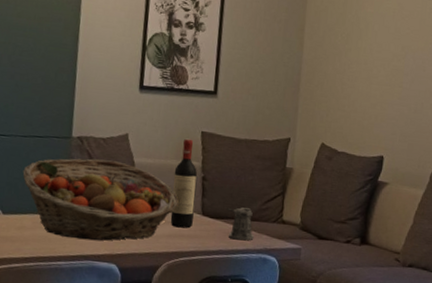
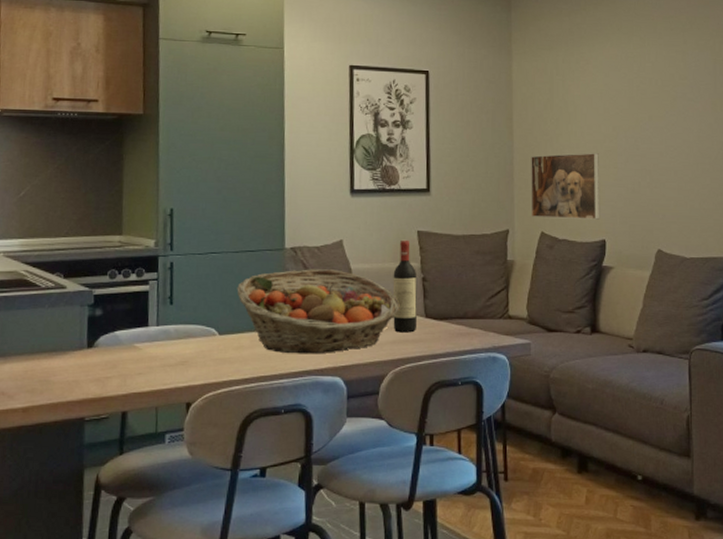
pepper shaker: present [227,207,254,241] -> none [450,306,481,340]
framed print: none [314,68,386,136] -> present [531,153,600,220]

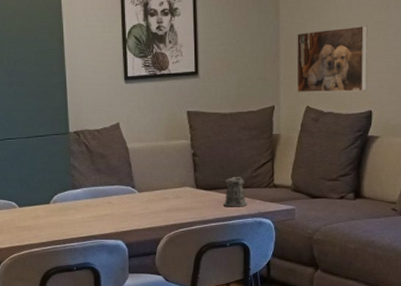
fruit basket: present [237,269,400,354] -> none [31,149,173,222]
wine bottle: present [392,239,417,333] -> none [165,119,188,202]
pepper shaker: none [450,306,481,340] -> present [219,177,248,207]

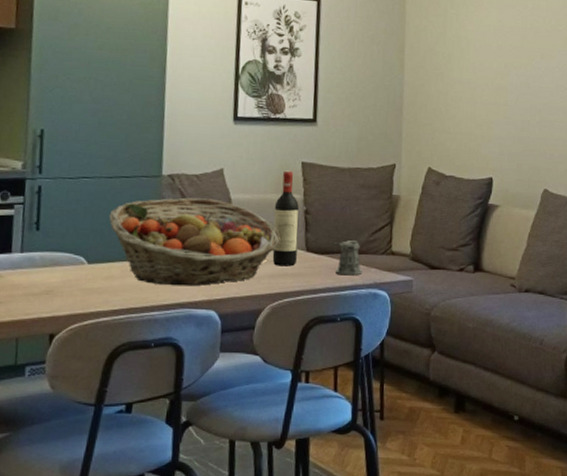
fruit basket: none [31,149,173,222] -> present [109,197,280,286]
wine bottle: none [165,119,188,202] -> present [272,170,300,267]
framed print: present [296,26,368,93] -> none [419,89,490,157]

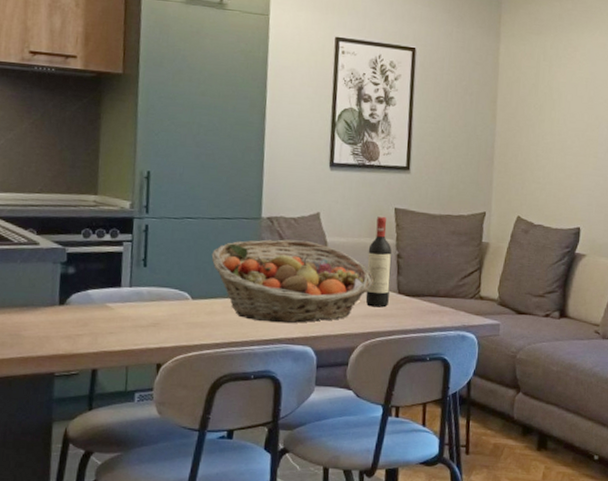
pepper shaker: present [332,240,363,276] -> none [423,284,452,318]

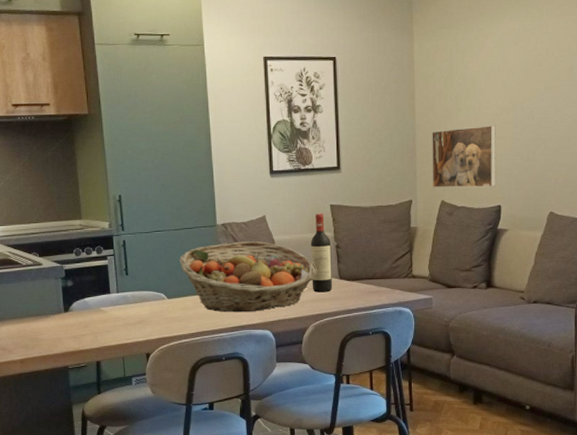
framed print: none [509,140,580,207] -> present [432,125,497,188]

